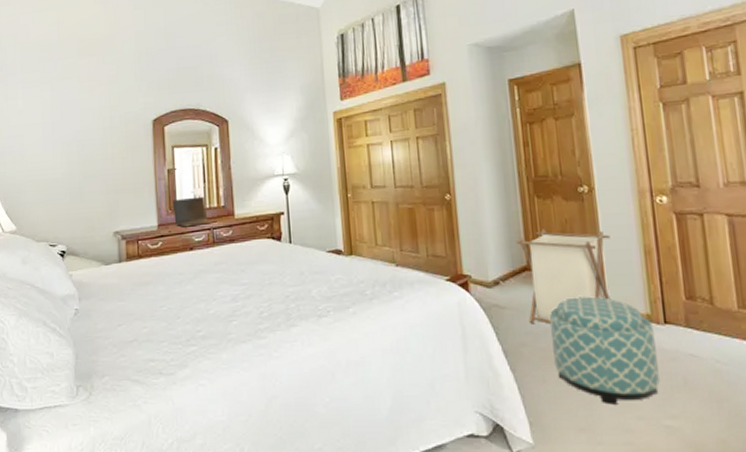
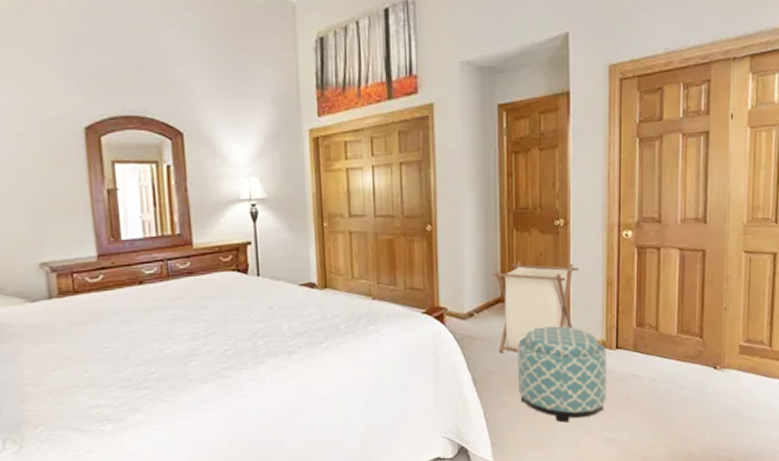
laptop: present [172,196,217,229] -> none [114,222,172,260]

